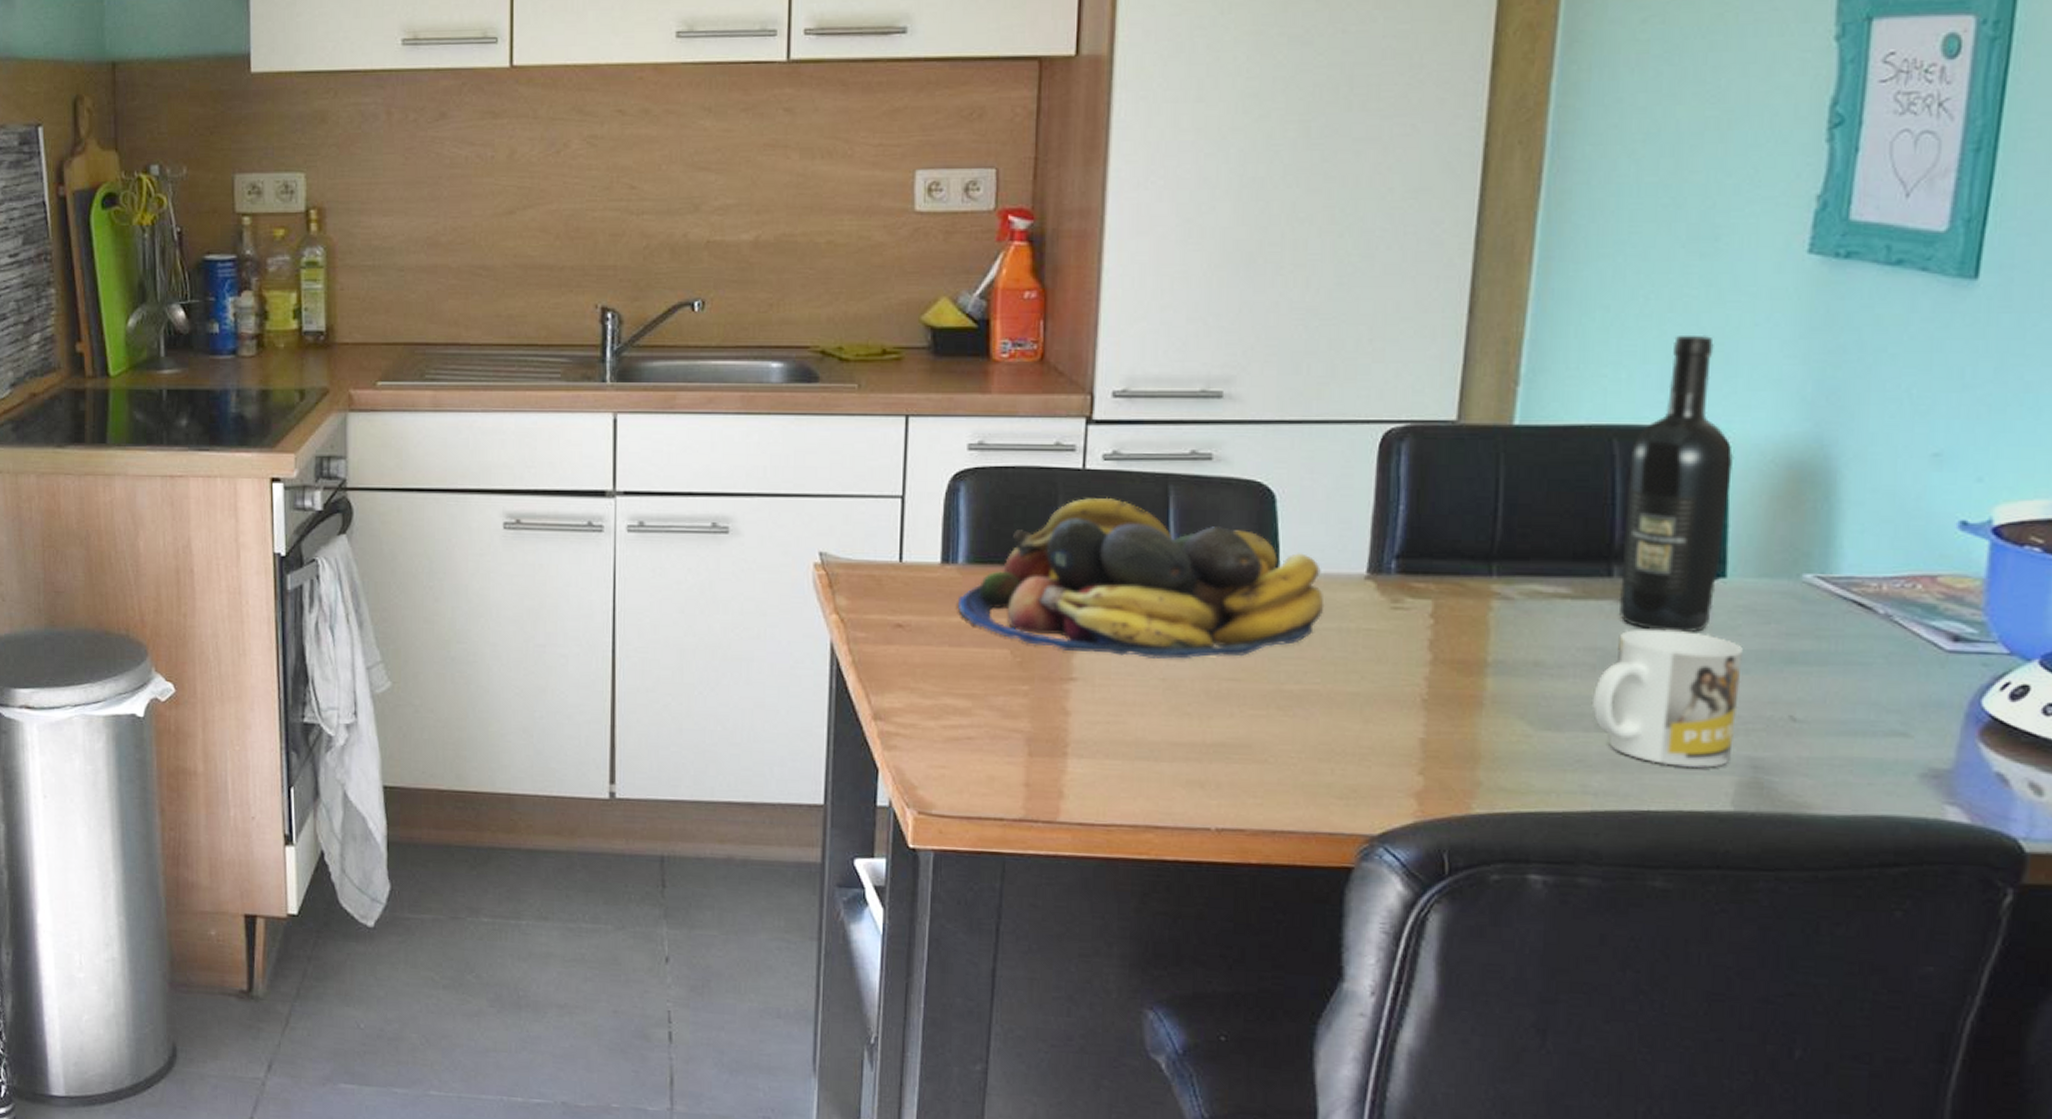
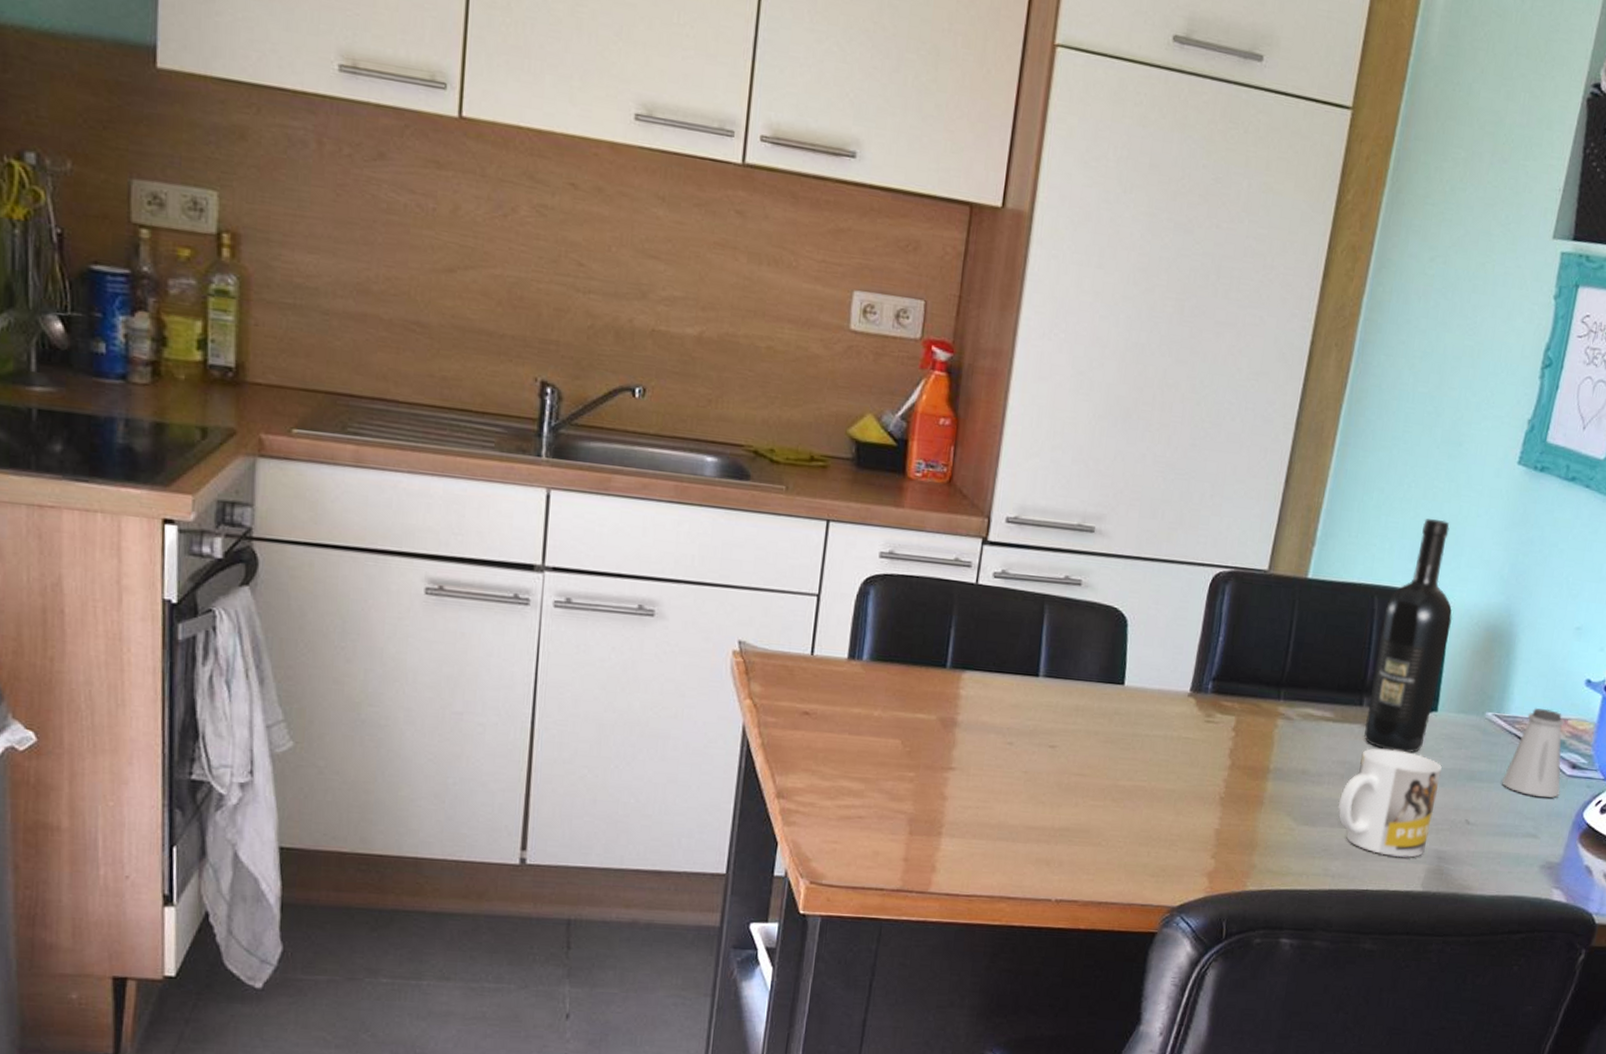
fruit bowl: present [958,497,1325,659] -> none [860,610,1156,756]
saltshaker: none [1841,563,1939,682] -> present [1502,707,1565,798]

